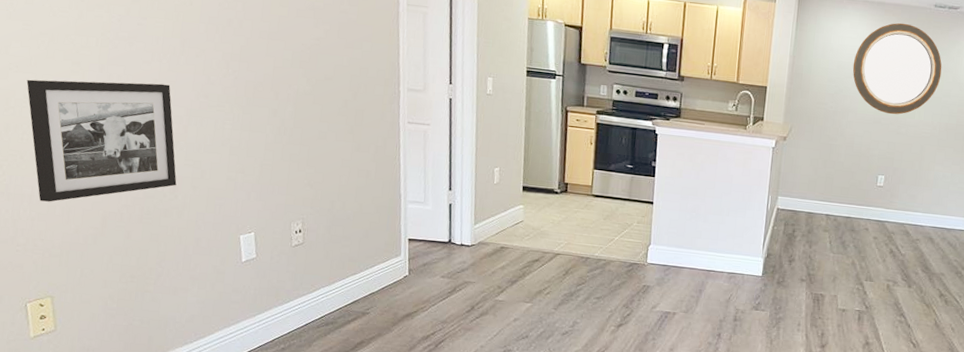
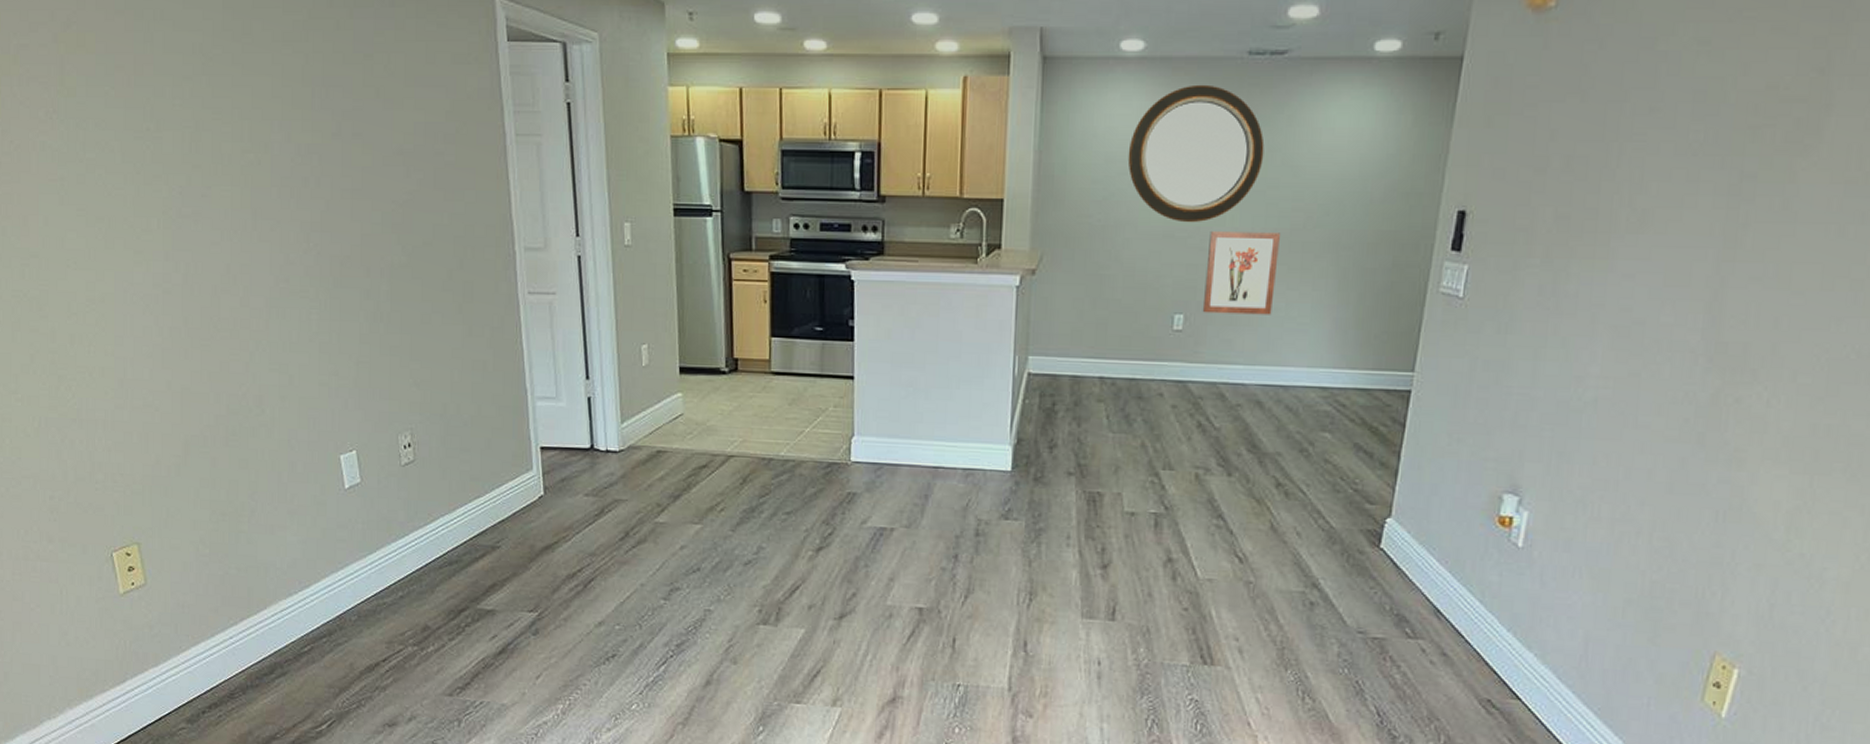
picture frame: present [26,79,177,202] -> none [87,269,262,427]
wall art: none [897,121,949,181] -> present [1202,231,1280,315]

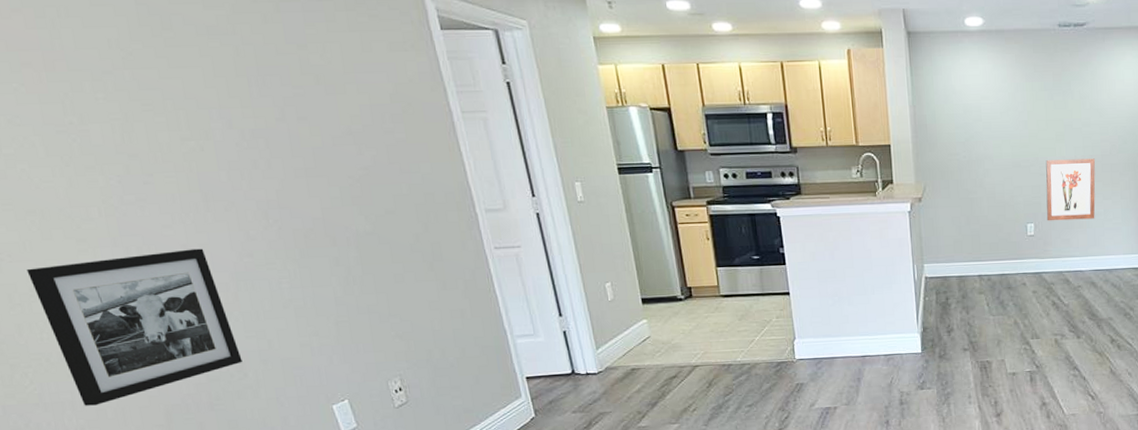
picture frame: none [87,269,262,427] -> present [26,248,243,406]
home mirror: present [1127,84,1265,223] -> none [980,50,1078,155]

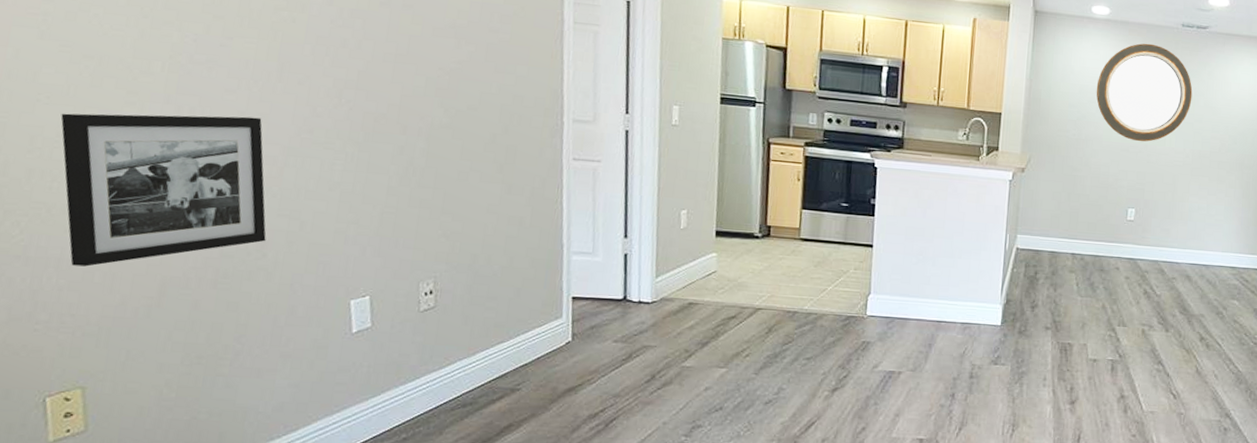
home mirror: none [980,50,1078,155] -> present [1096,43,1193,142]
wall art: present [1046,158,1096,221] -> none [1148,149,1203,213]

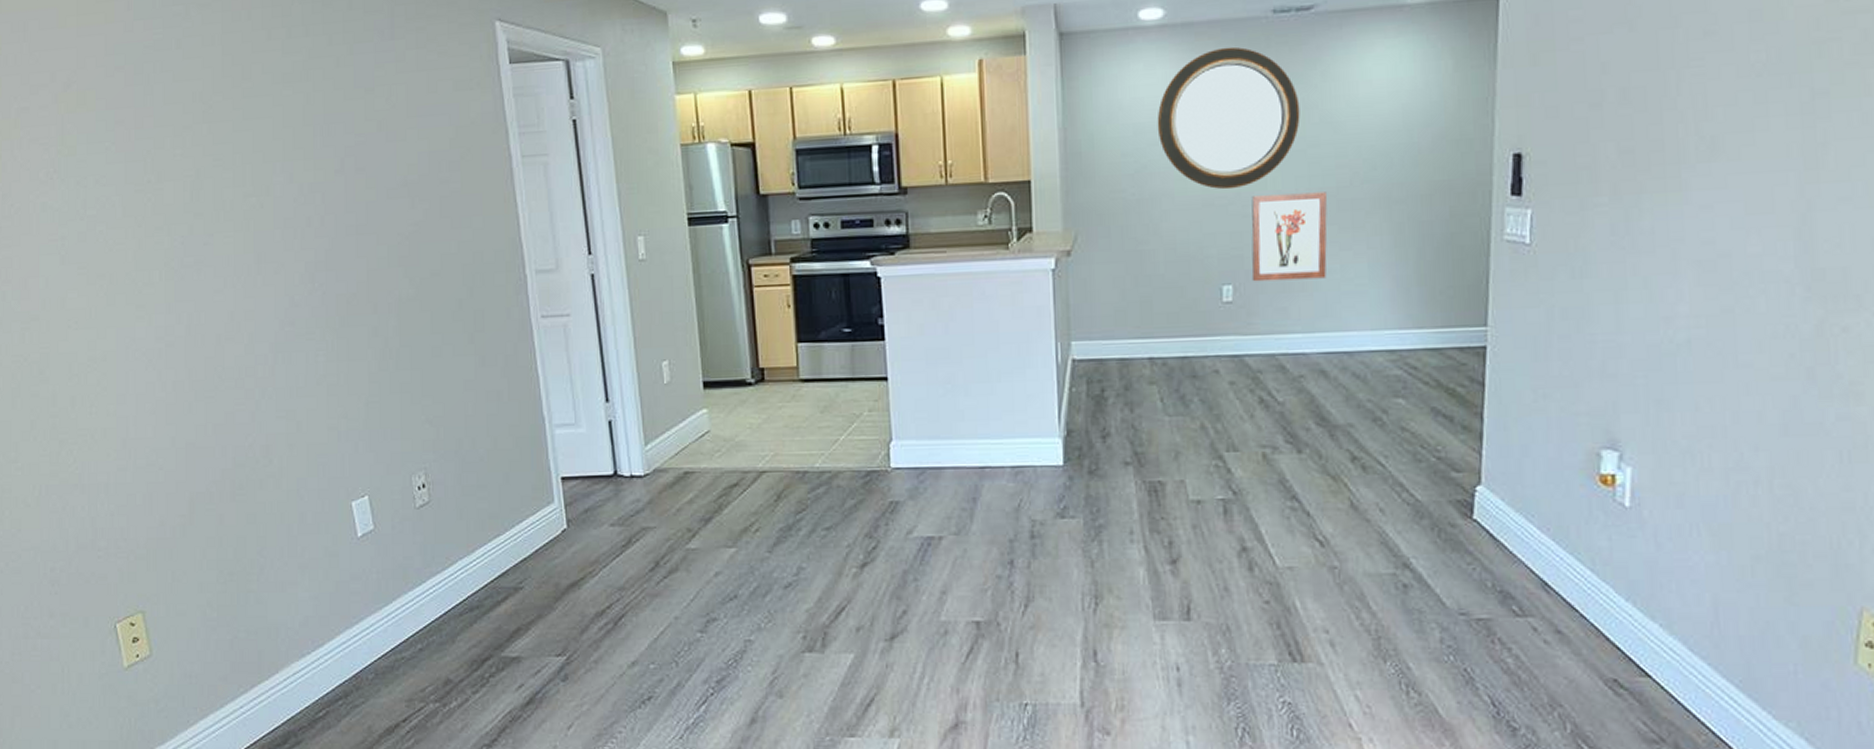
picture frame: present [60,113,266,267] -> none [88,315,270,490]
wall art: none [1148,149,1203,213] -> present [1251,192,1327,282]

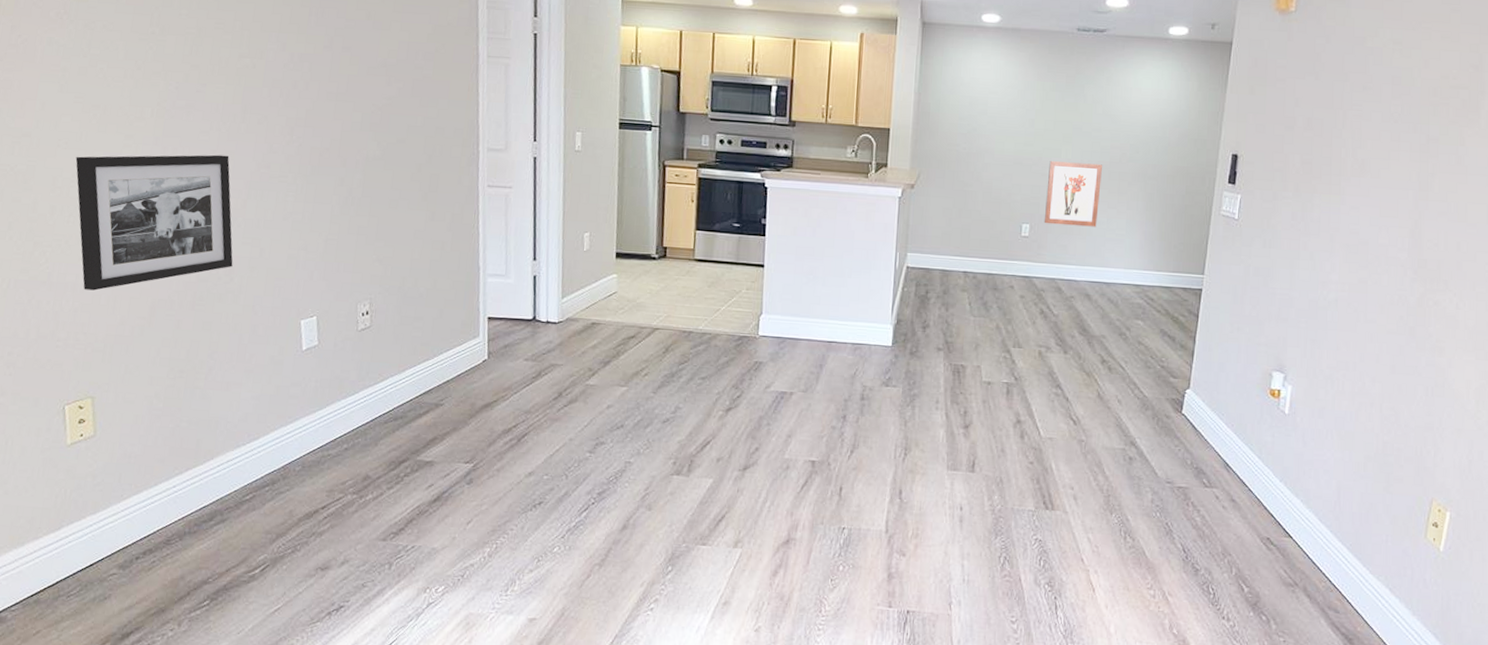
picture frame: none [88,315,270,490] -> present [75,154,233,291]
home mirror: present [1157,46,1300,190] -> none [987,50,1090,154]

